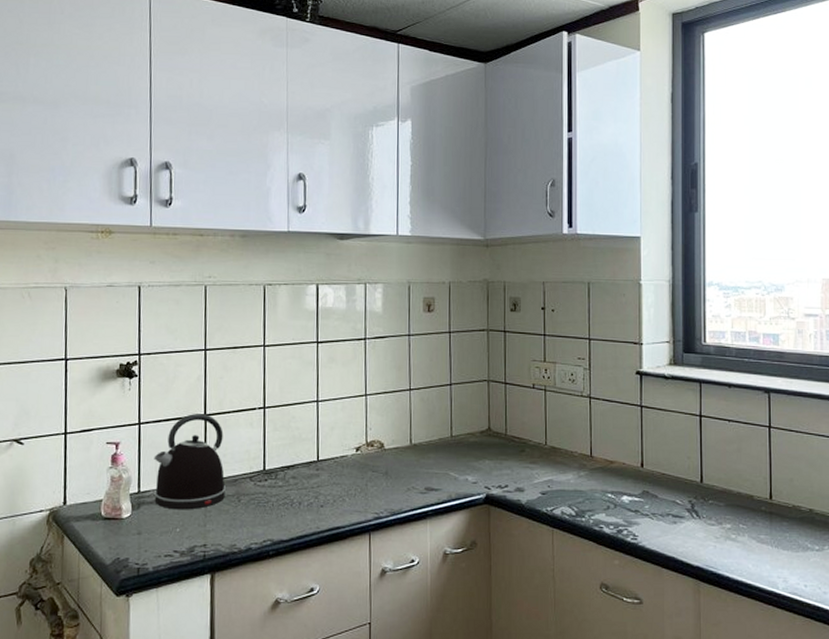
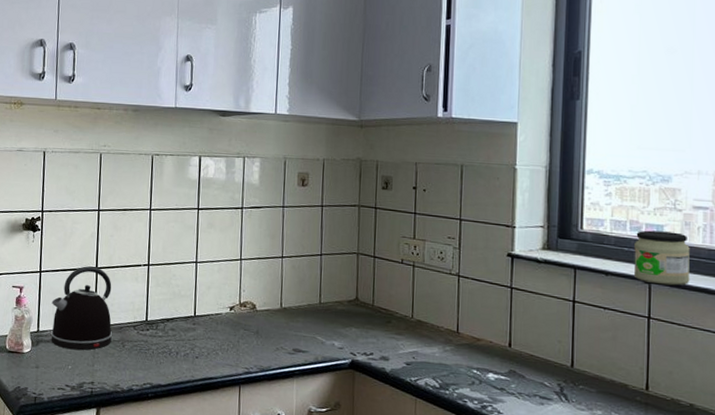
jar: none [754,340,805,394] -> present [633,230,690,286]

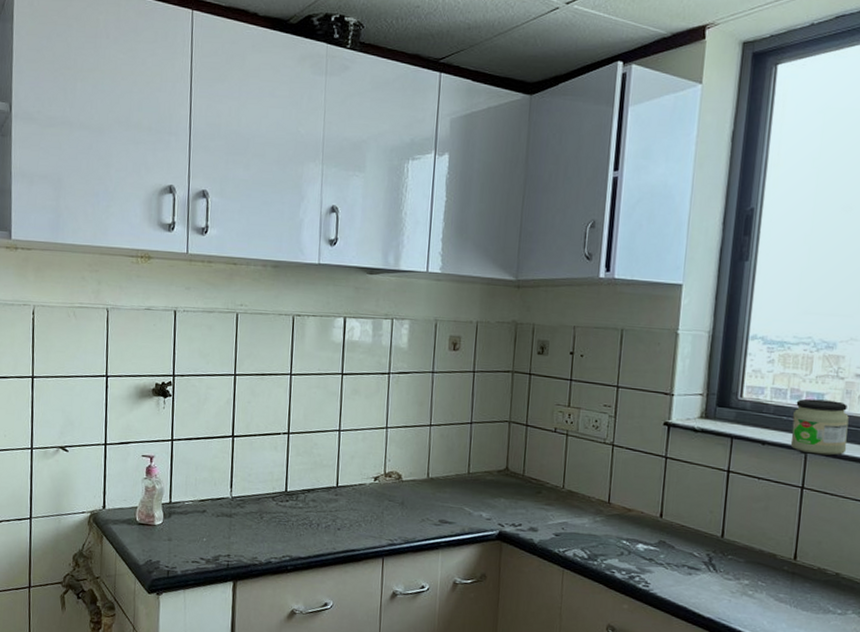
kettle: present [50,266,113,350] -> none [183,434,250,522]

